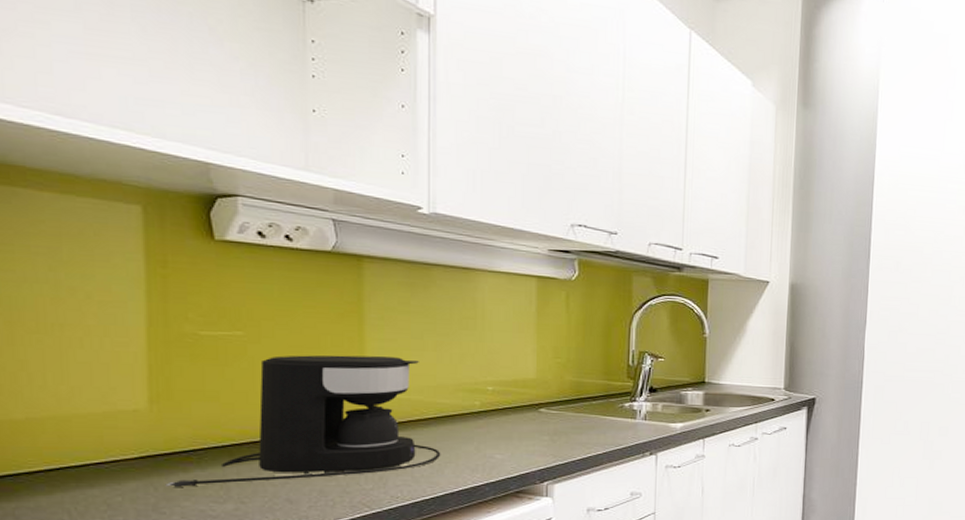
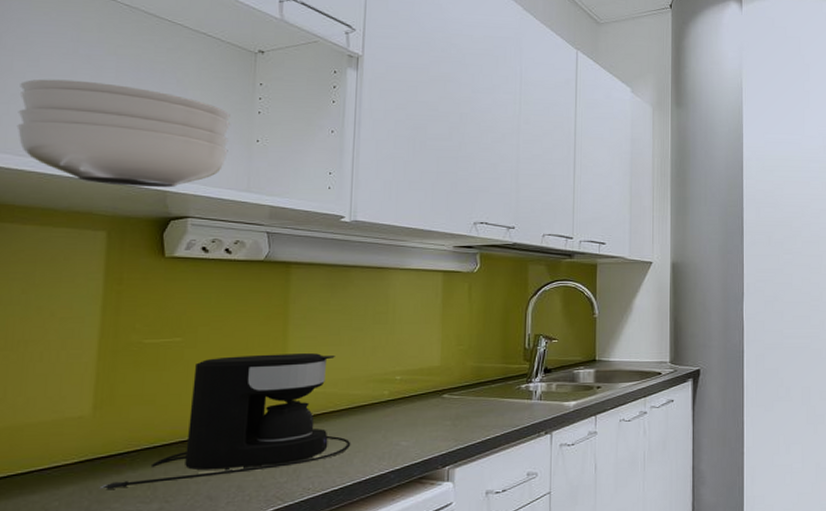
bowl: none [11,12,280,160] -> present [16,79,231,188]

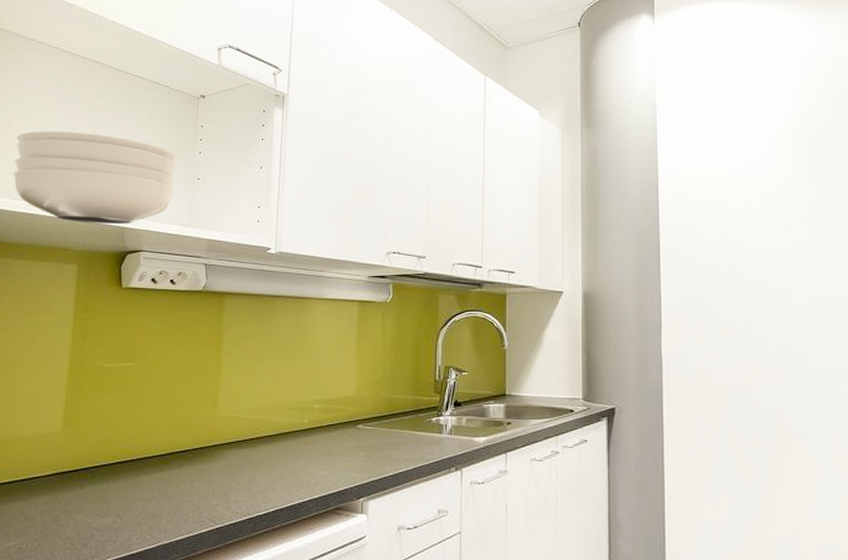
coffee maker: present [99,353,351,489] -> none [66,380,275,501]

